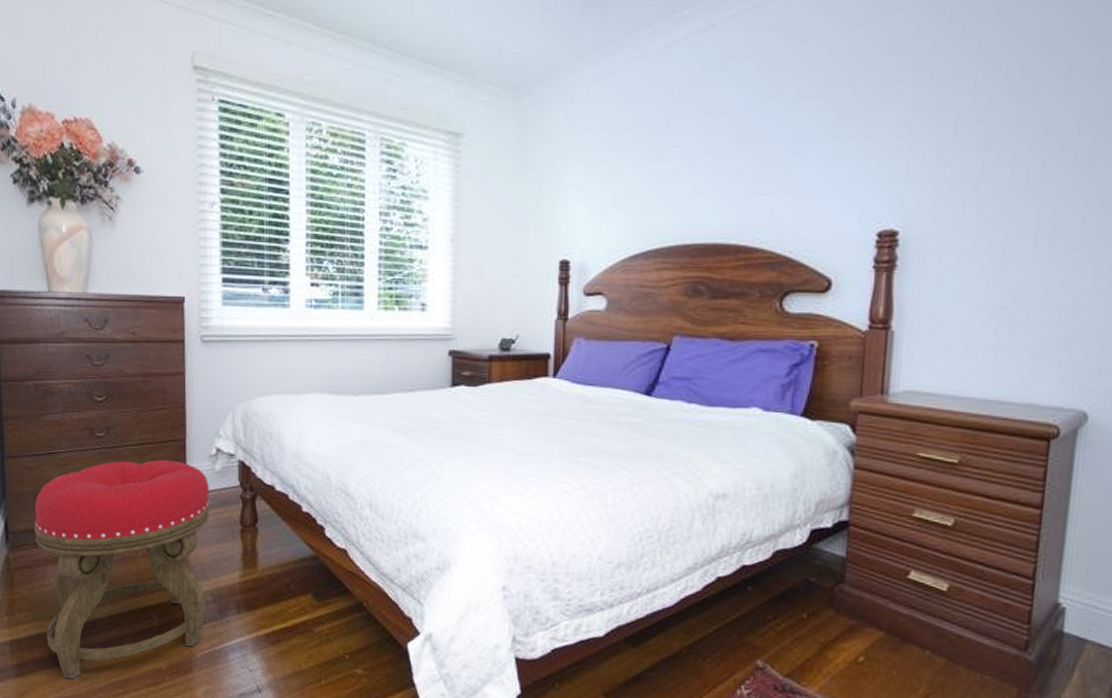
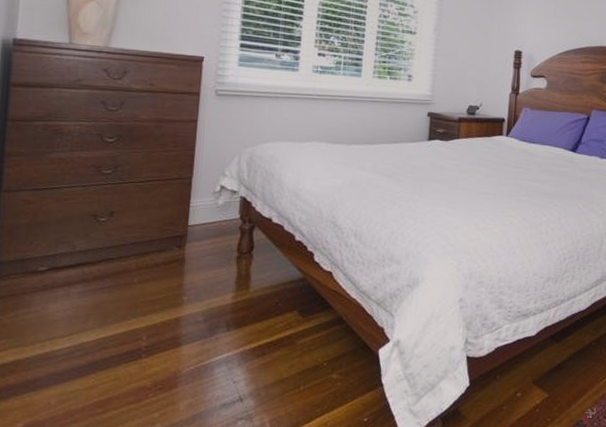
stool: present [34,459,211,679] -> none [24,195,211,402]

